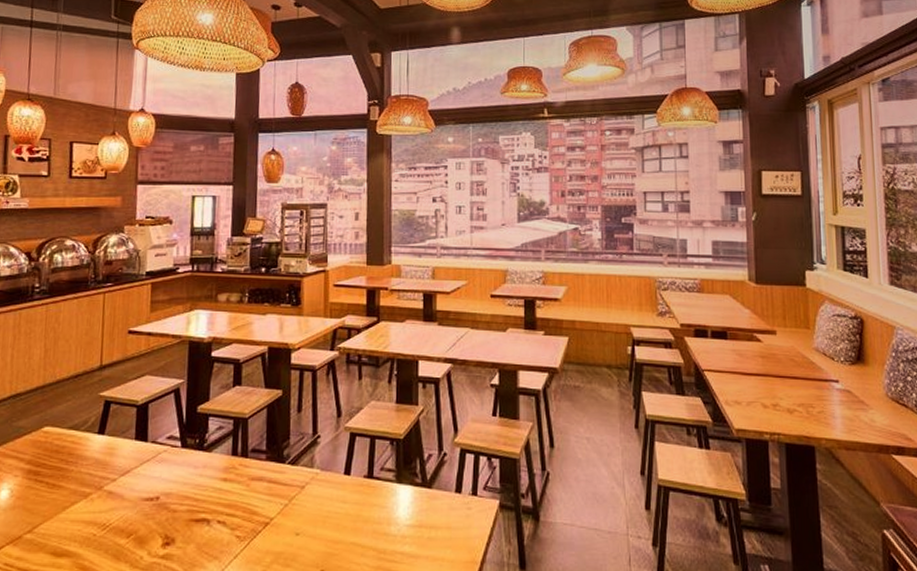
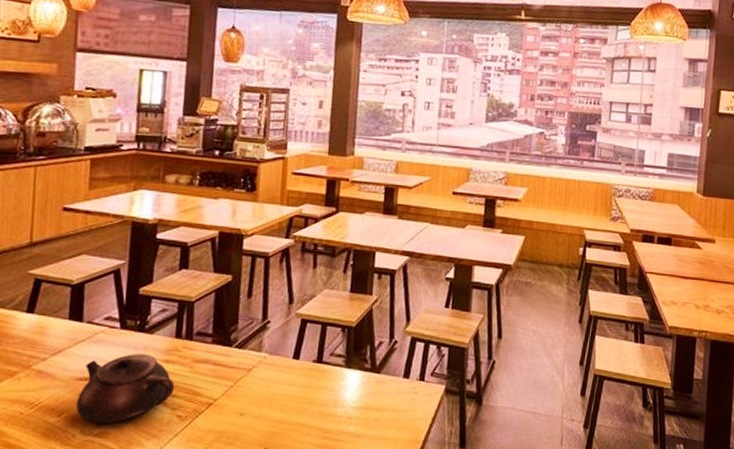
teapot: none [142,473,233,545] -> present [75,354,175,424]

